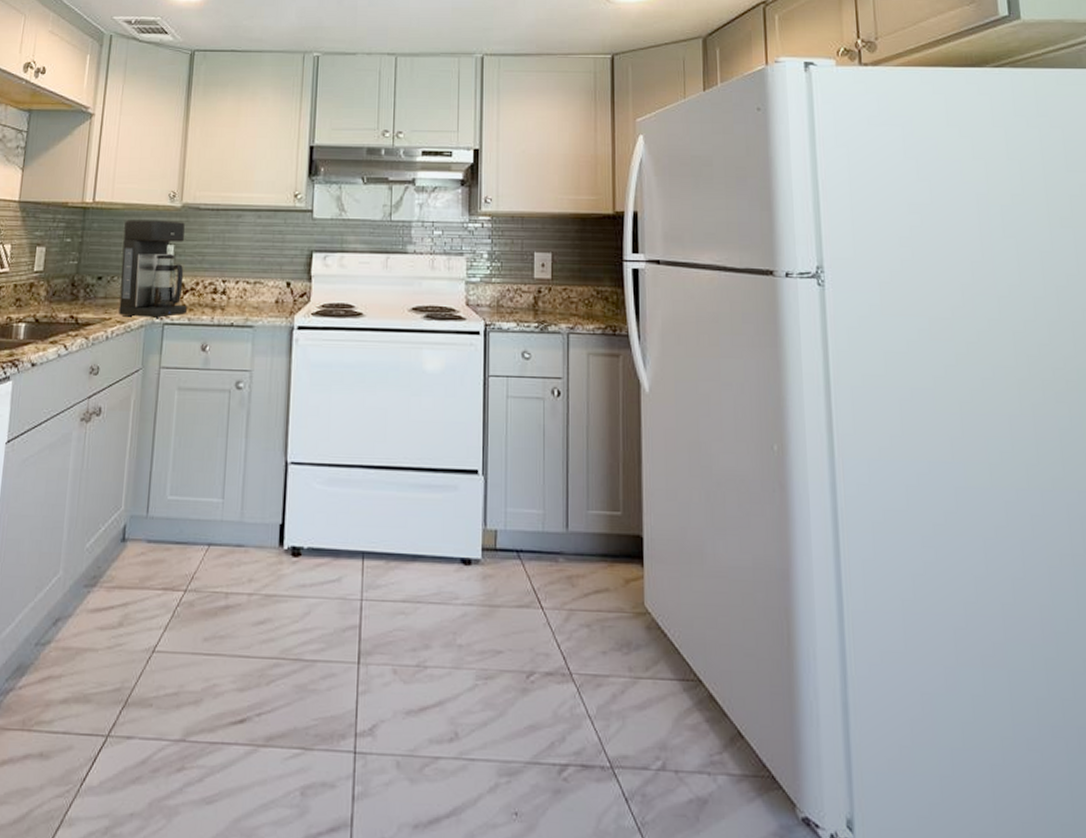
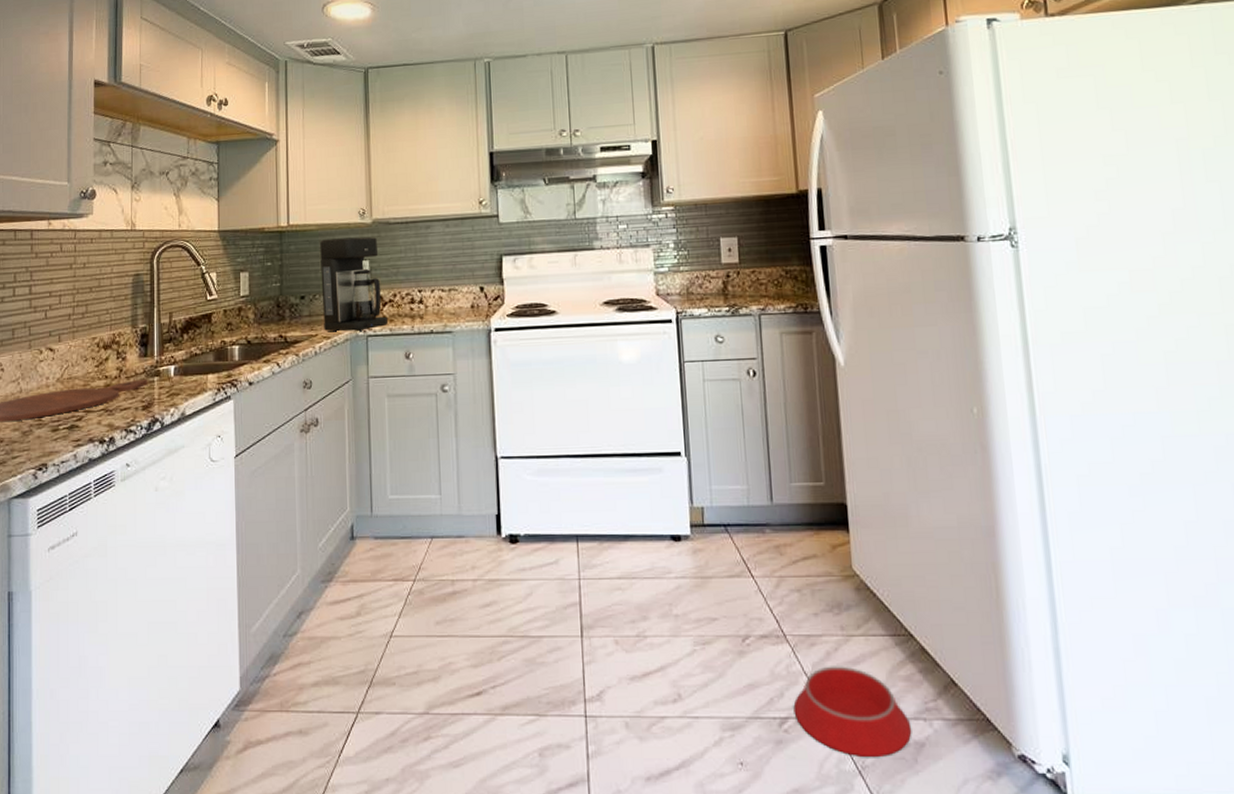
pet bowl: none [575,710,695,813] -> present [793,666,912,757]

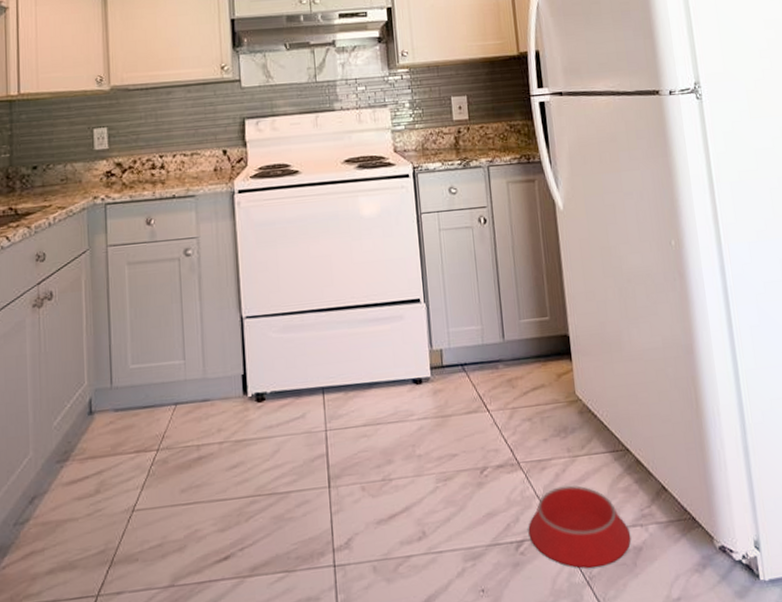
coffee maker: present [320,236,388,332] -> none [54,103,127,201]

